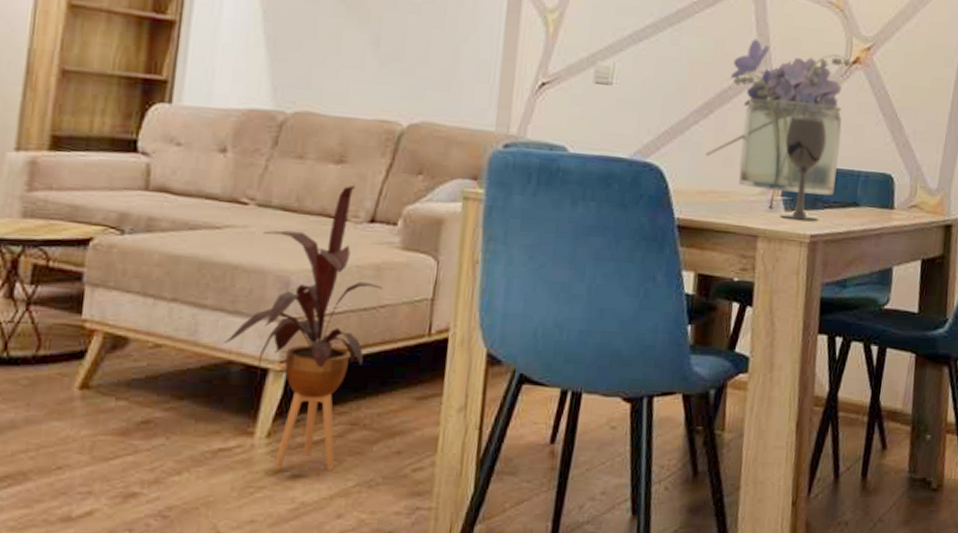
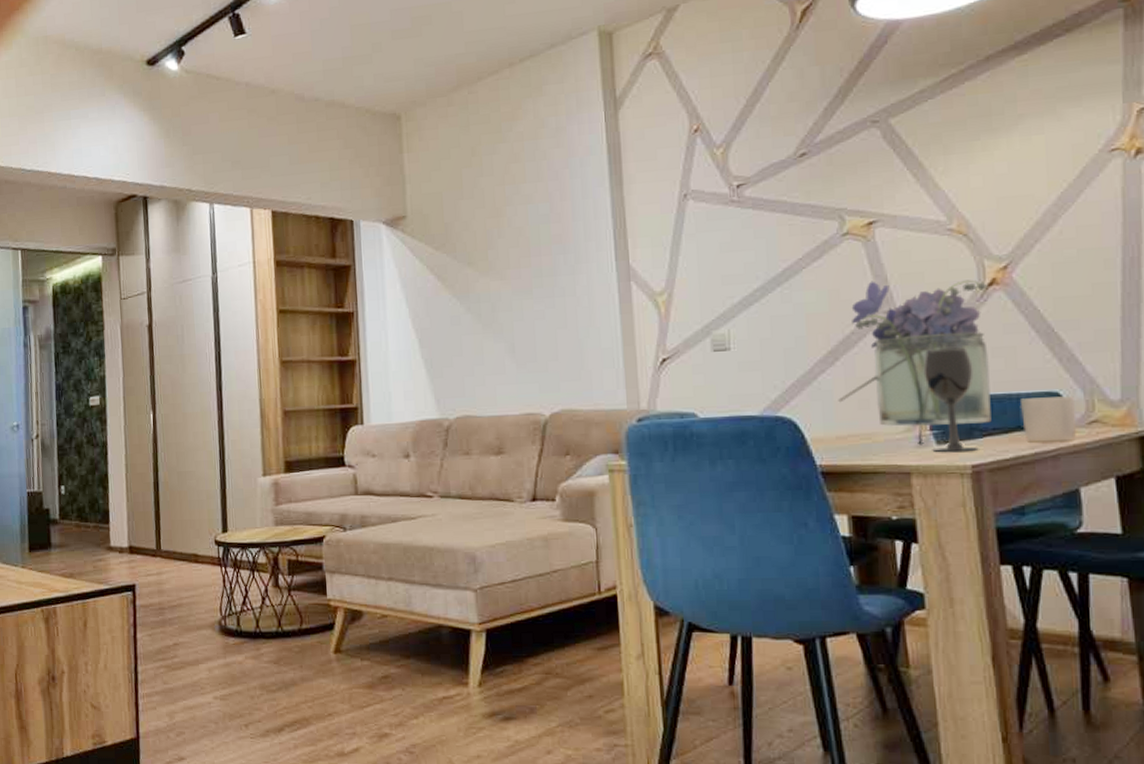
house plant: present [223,184,383,471] -> none [432,471,553,713]
mug: none [858,176,902,222] -> present [1019,396,1076,442]

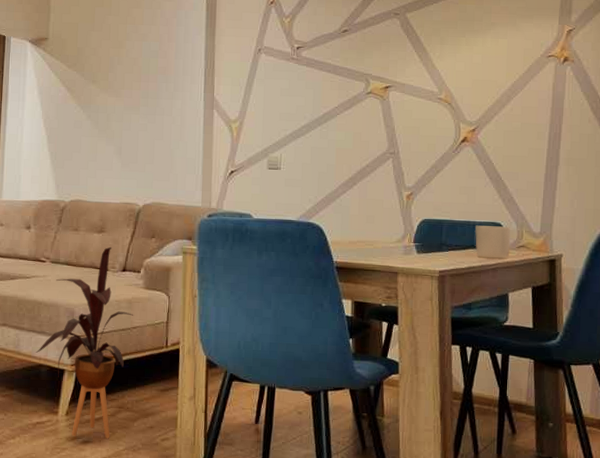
house plant: none [432,471,553,713] -> present [36,246,134,439]
flower bouquet: present [838,280,992,444] -> none [353,129,461,252]
wine glass: present [923,347,979,452] -> none [413,183,446,260]

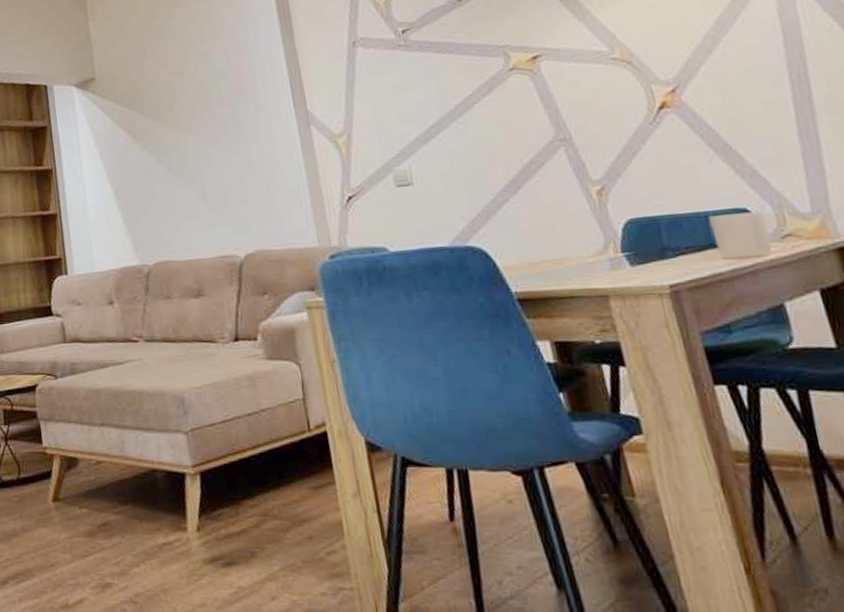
house plant: present [36,246,134,439] -> none [146,312,260,558]

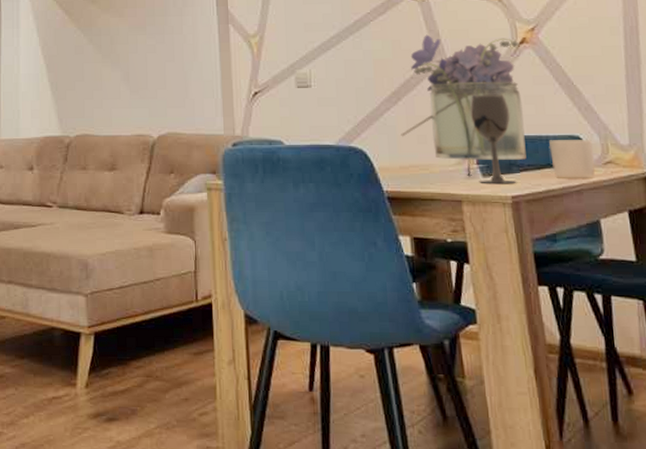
flower bouquet: none [525,104,683,267] -> present [401,34,527,176]
wine glass: none [605,169,674,274] -> present [469,94,517,183]

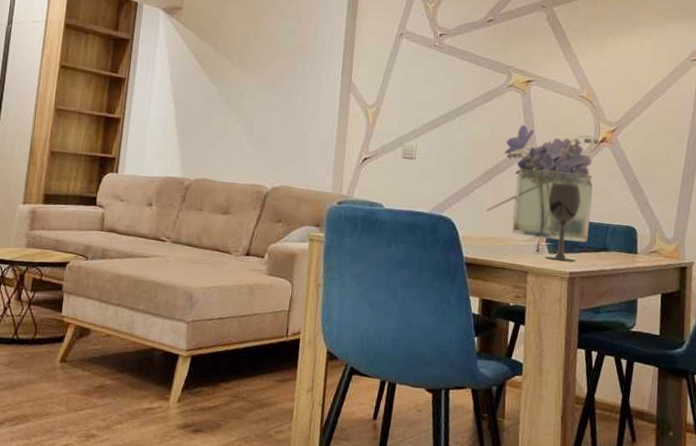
mug: present [548,140,595,178] -> none [607,228,644,264]

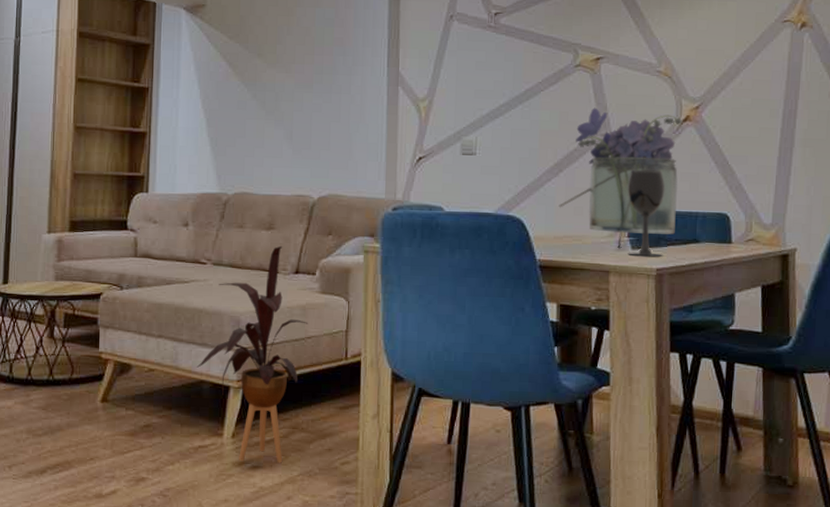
house plant: none [150,229,255,428] -> present [196,245,309,463]

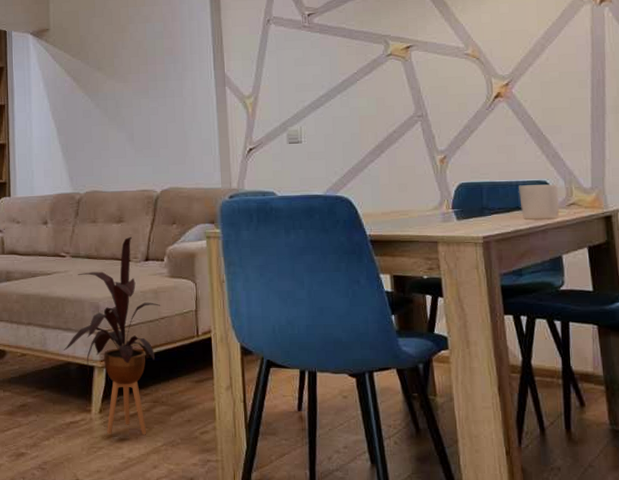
flower bouquet: present [558,107,683,248] -> none [383,92,498,219]
wine glass: present [627,169,665,256] -> none [447,145,488,226]
mug: none [697,216,738,254] -> present [518,184,559,219]

